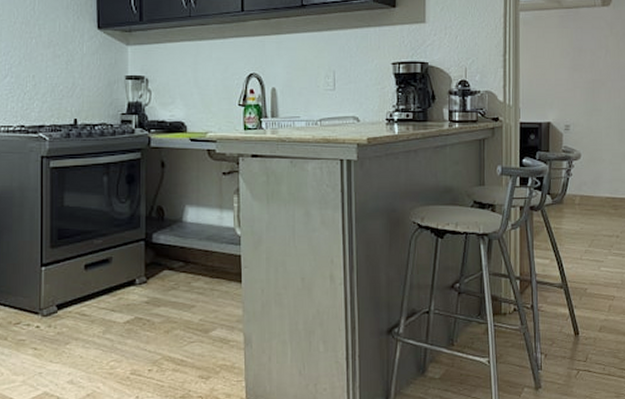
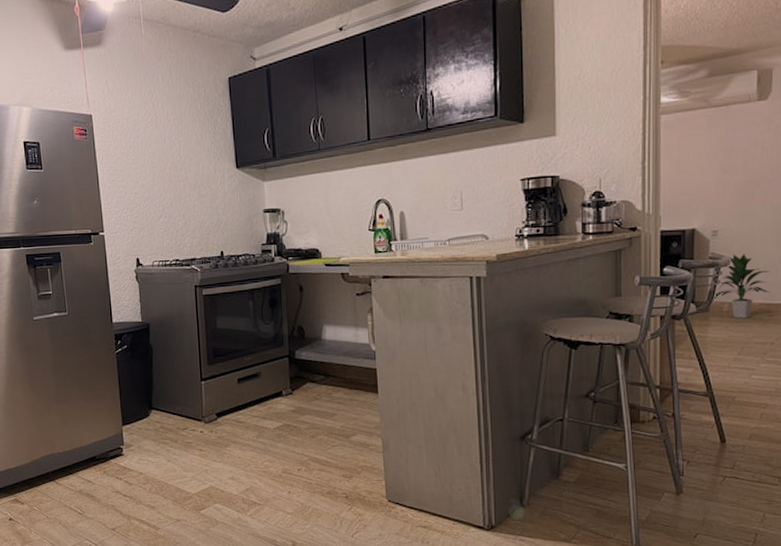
indoor plant: none [565,148,616,212] -> present [712,253,771,319]

